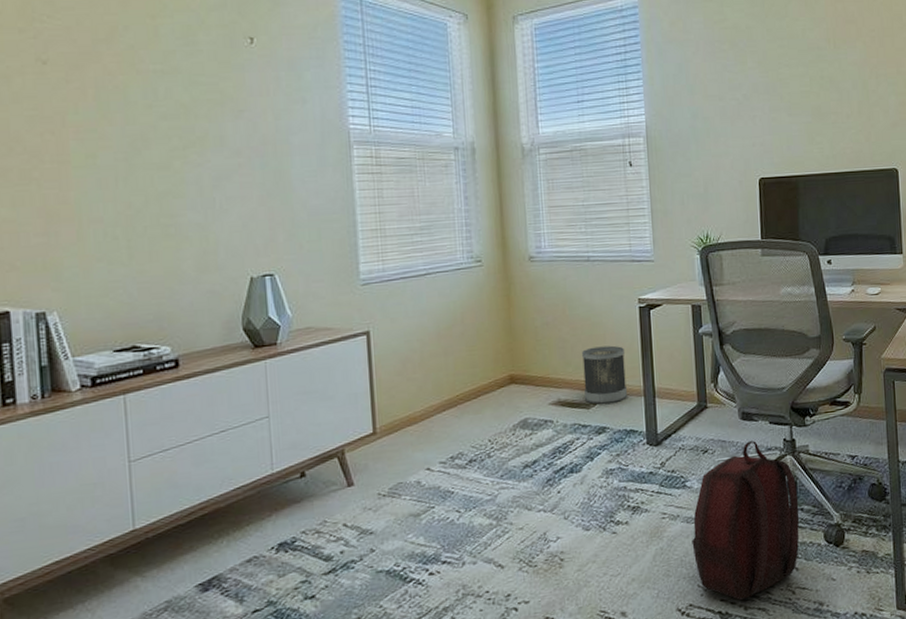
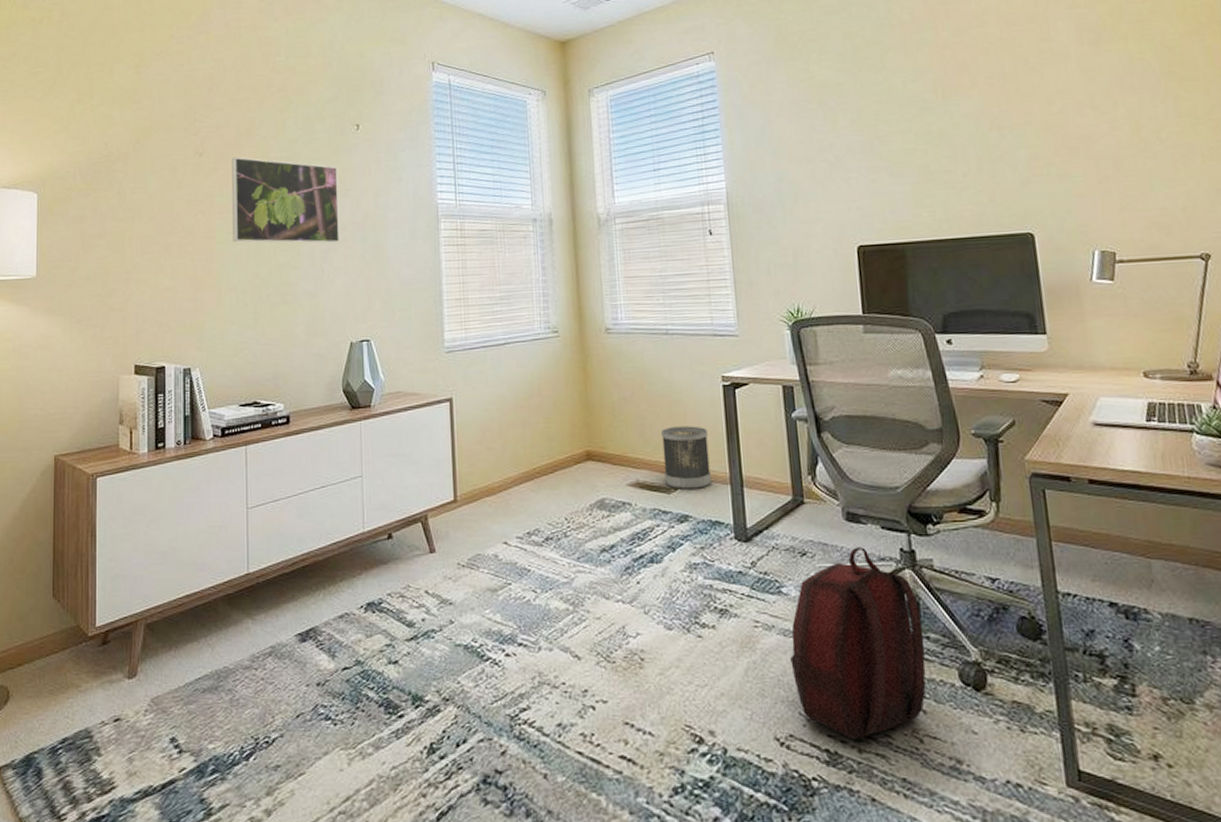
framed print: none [88,67,233,170] -> present [232,157,339,244]

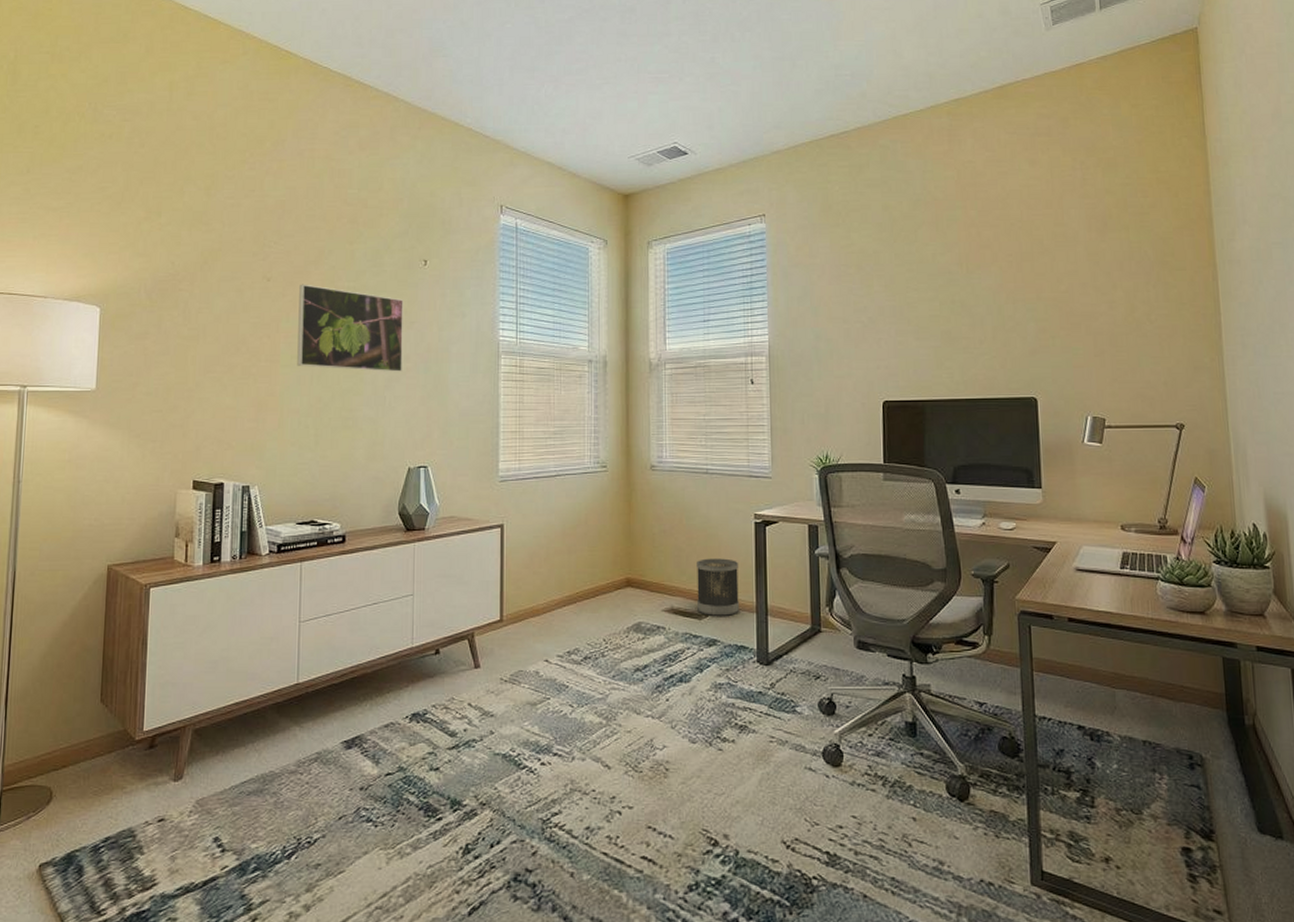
backpack: present [790,547,926,740] -> none [800,673,919,844]

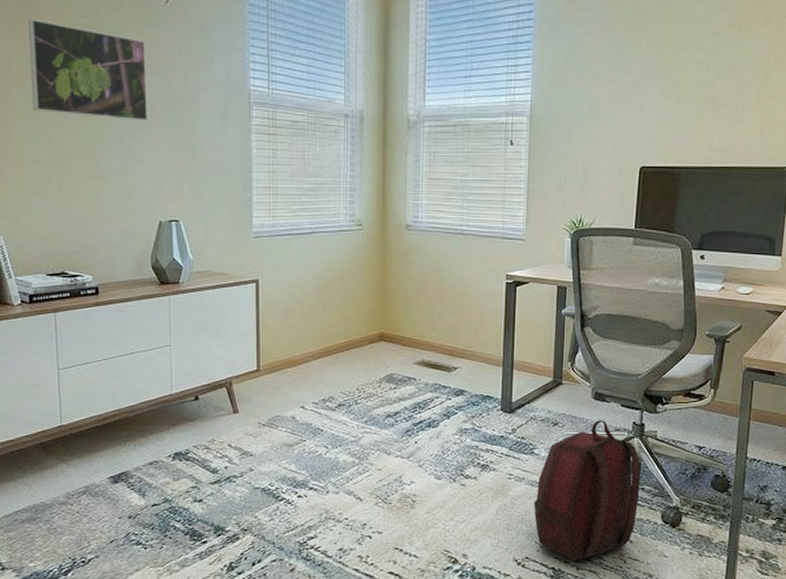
wastebasket: present [697,558,739,616] -> none [447,316,488,369]
backpack: none [800,673,919,844] -> present [534,420,641,561]

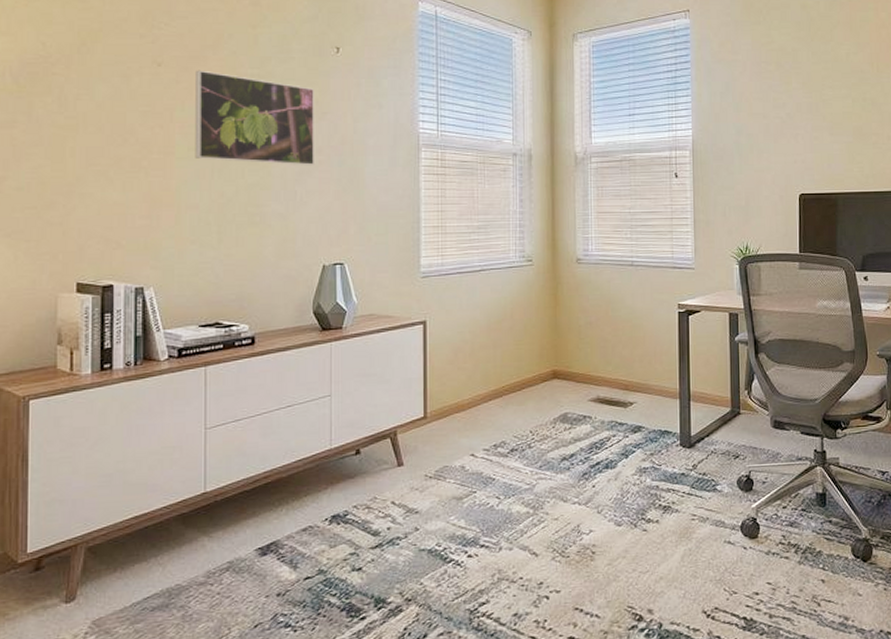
backpack: present [534,420,641,561] -> none [720,450,828,608]

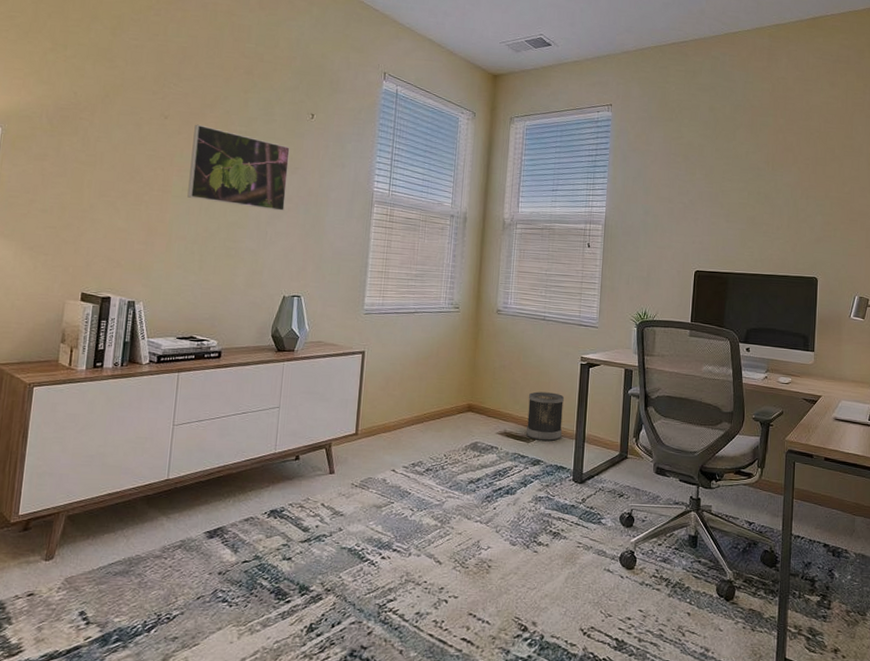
wastebasket: none [622,347,663,404] -> present [526,391,564,441]

